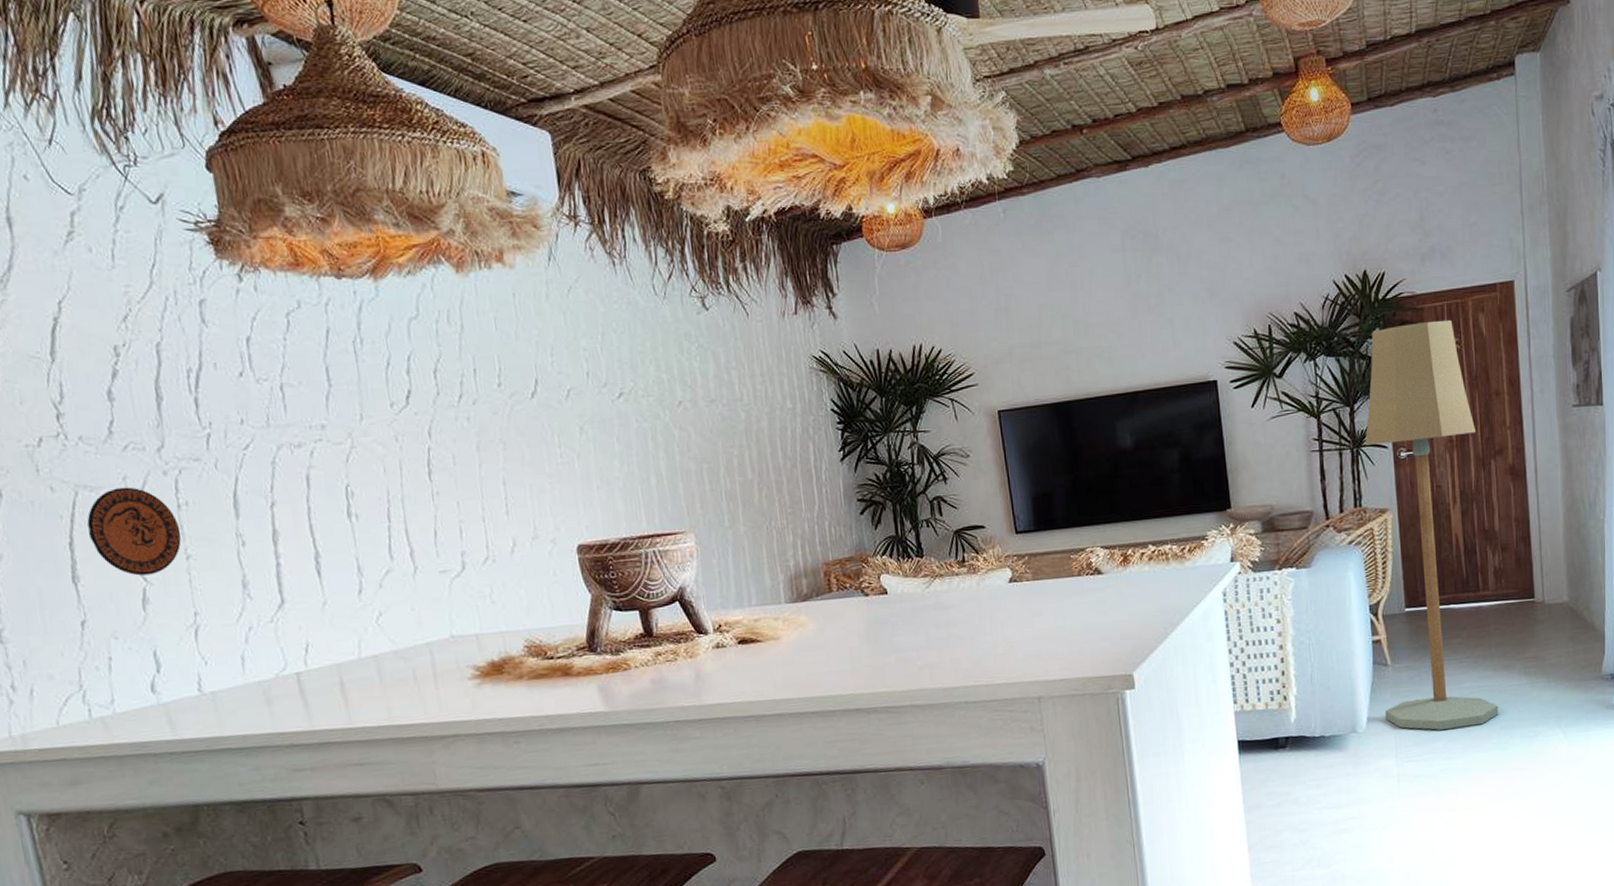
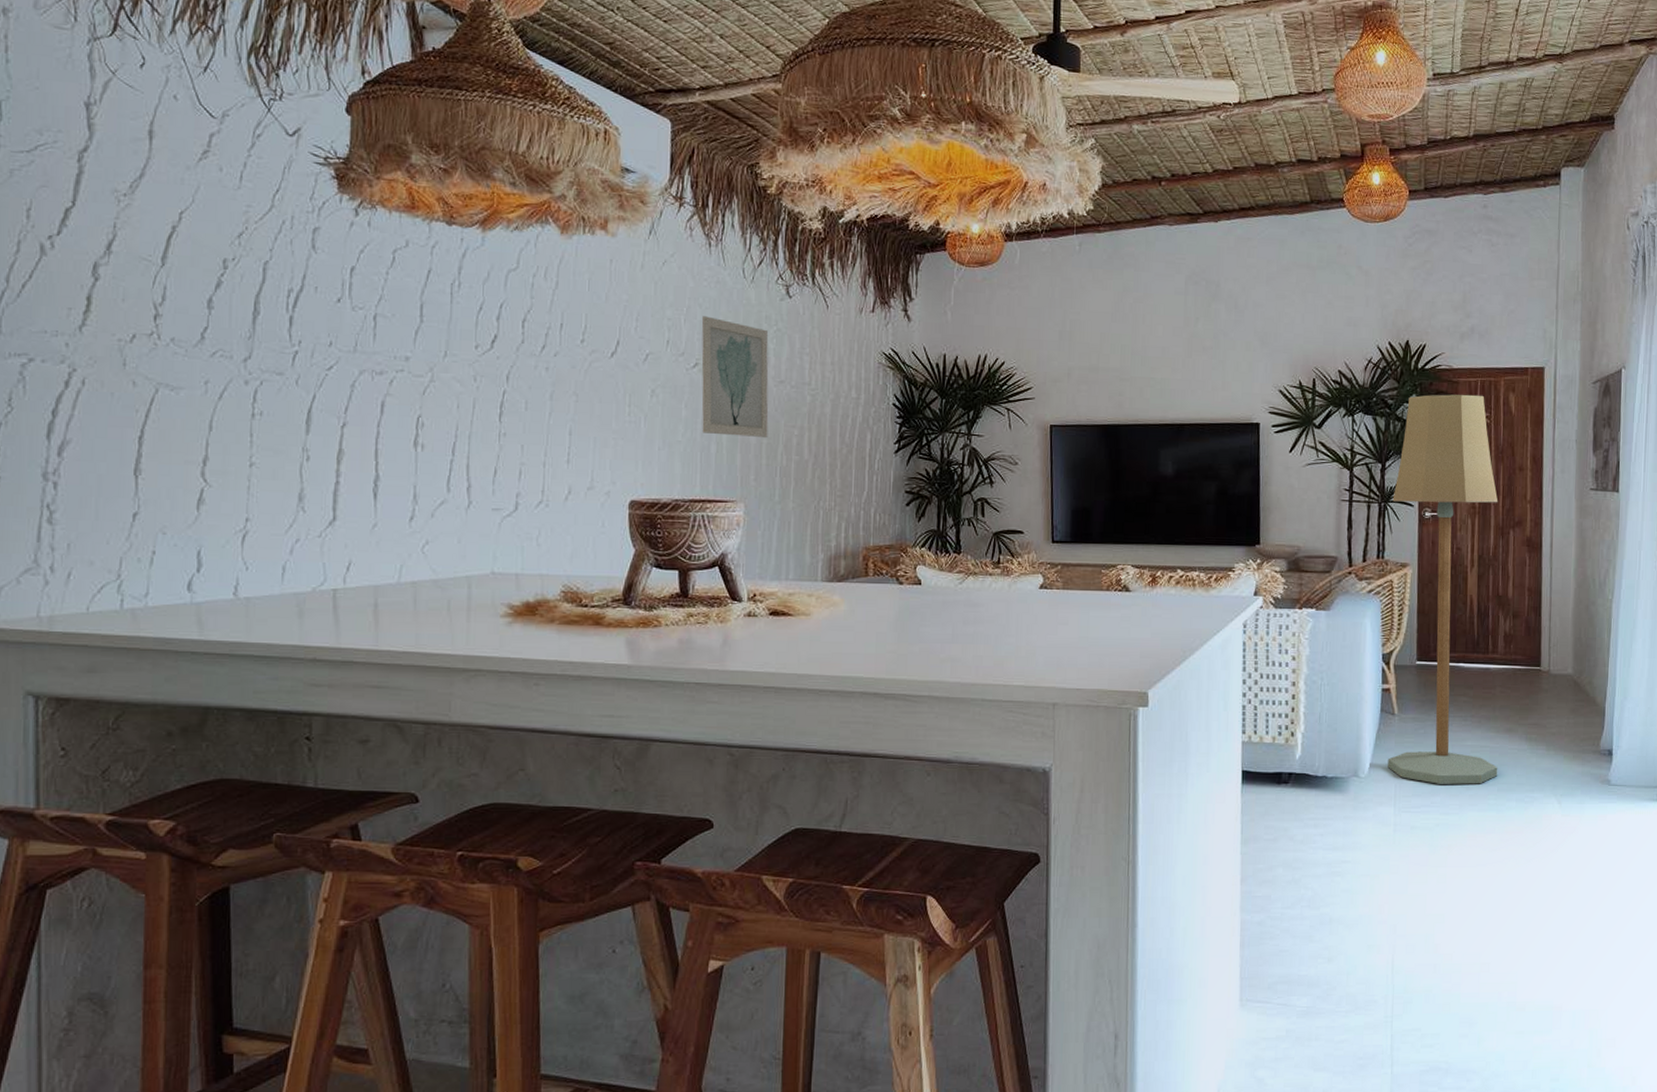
decorative plate: present [87,487,182,576] -> none [161,390,250,477]
wall art: none [618,341,707,466] -> present [701,316,769,437]

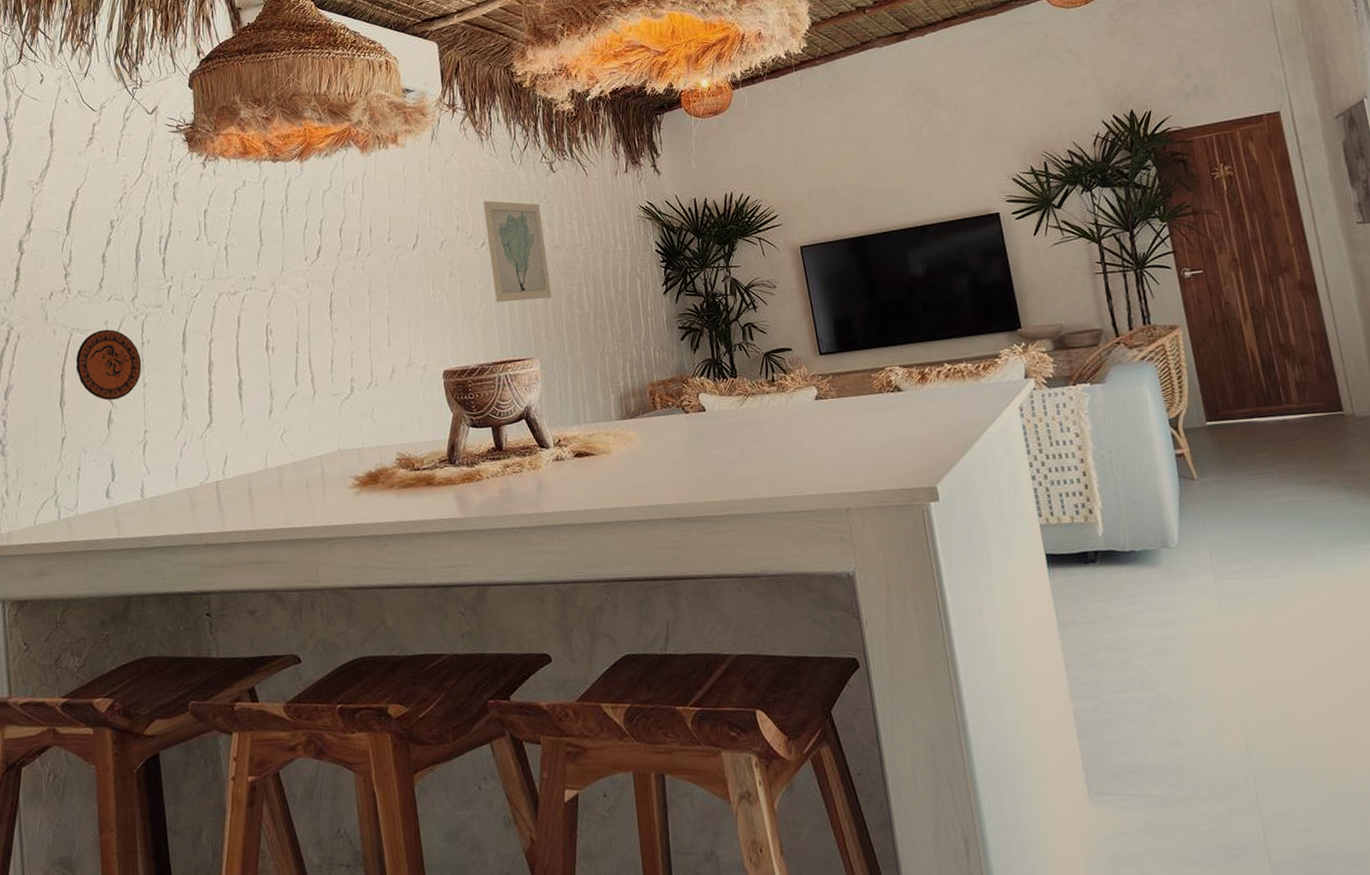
decorative plate: none [161,390,250,477] -> present [76,329,142,401]
floor lamp: present [1388,394,1499,784] -> none [1144,150,1321,547]

